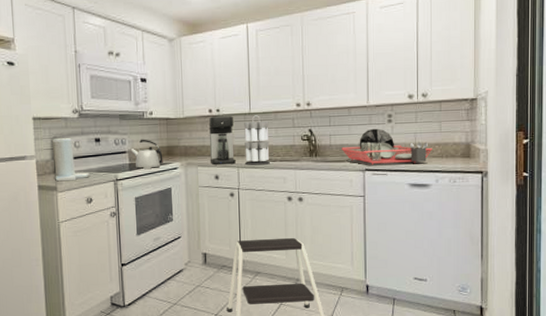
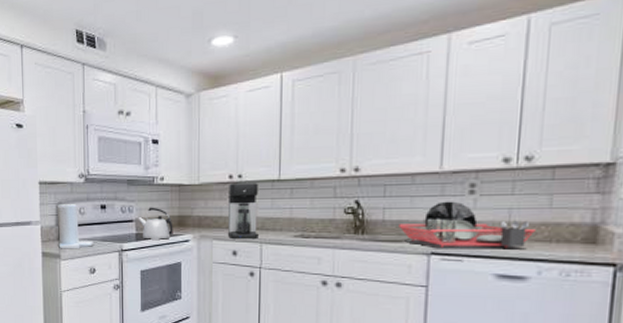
spice rack: present [244,115,270,166] -> none [269,182,303,243]

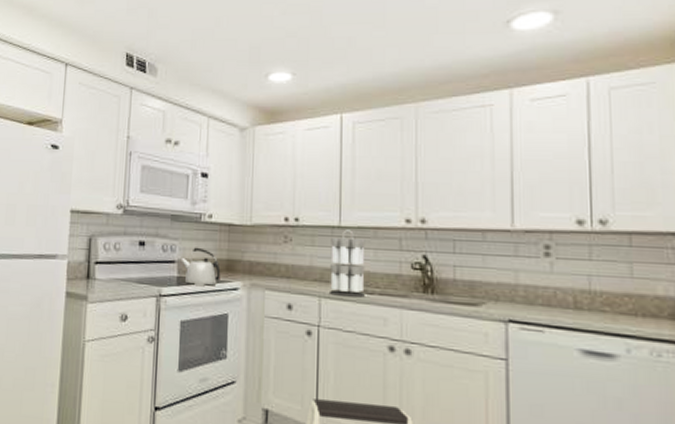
paper towel: present [56,204,95,249] -> none [86,237,129,291]
coffee maker: present [227,183,259,240] -> none [281,227,317,293]
spice rack: none [269,182,303,243] -> present [328,229,366,299]
dish rack: present [399,201,536,251] -> none [471,262,619,325]

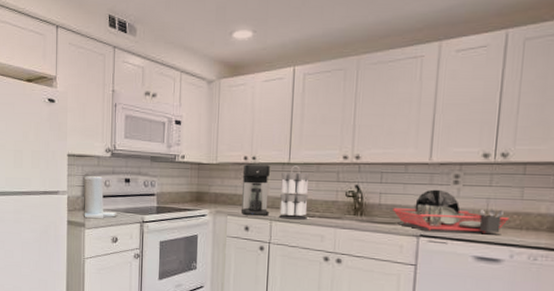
paper towel: none [86,237,129,291] -> present [83,176,118,219]
kettle: present [180,247,221,287] -> none [159,182,192,214]
coffee maker: none [281,227,317,293] -> present [240,164,270,217]
dish rack: none [471,262,619,325] -> present [393,189,509,237]

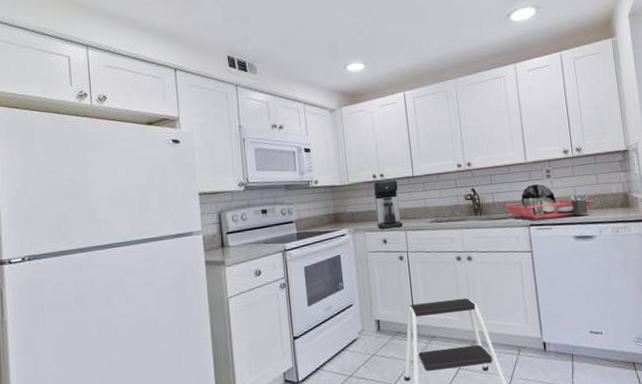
paper towel: present [83,176,118,219] -> none [218,211,259,255]
spice rack: present [278,166,310,221] -> none [408,178,437,228]

